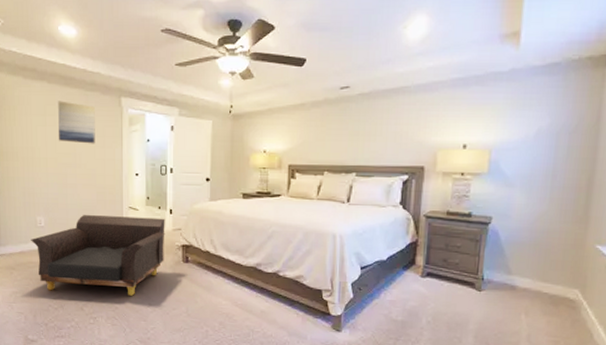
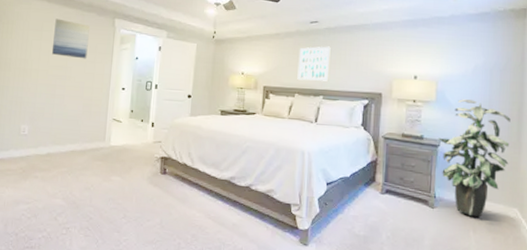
armchair: present [31,215,165,296] -> none [12,125,147,206]
wall art: none [326,115,365,157] -> present [297,46,331,81]
indoor plant: none [488,169,578,300] -> present [437,99,511,218]

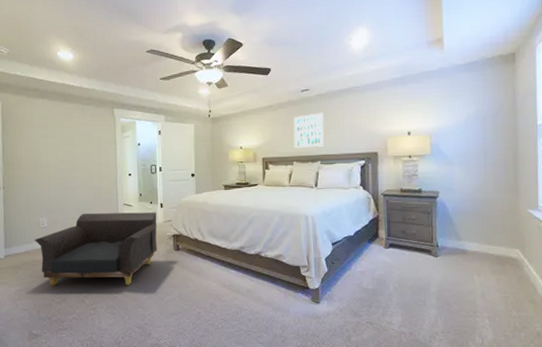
armchair: none [12,125,147,206] -> present [34,212,157,286]
wall art: present [52,18,90,59] -> none [58,114,92,151]
indoor plant: present [437,99,511,218] -> none [435,149,508,261]

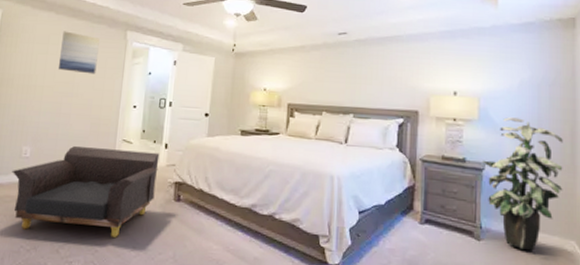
wall art: none [58,114,92,151] -> present [59,31,100,75]
wall art: present [293,112,325,149] -> none [325,59,361,98]
indoor plant: none [435,149,508,261] -> present [481,117,563,251]

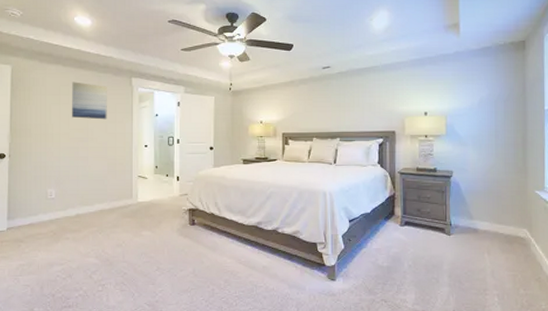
armchair: present [12,146,160,237] -> none [40,185,173,261]
indoor plant: present [481,117,563,251] -> none [449,131,517,240]

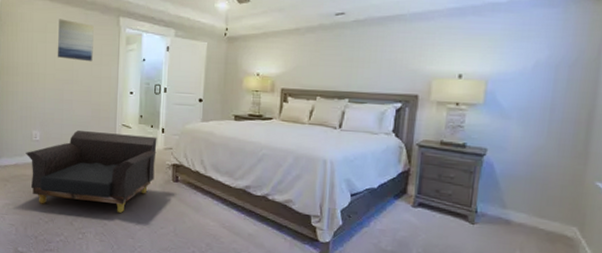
armchair: none [40,185,173,261] -> present [25,131,157,213]

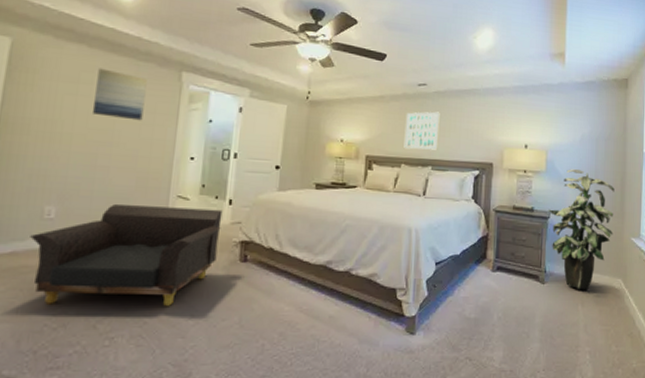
wall art: none [319,42,359,82] -> present [404,111,440,150]
indoor plant: none [483,101,578,236] -> present [547,169,615,290]

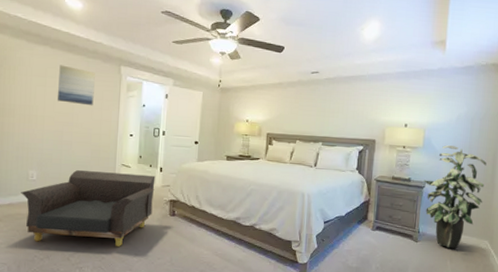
wall art: present [404,111,440,150] -> none [298,95,330,129]

